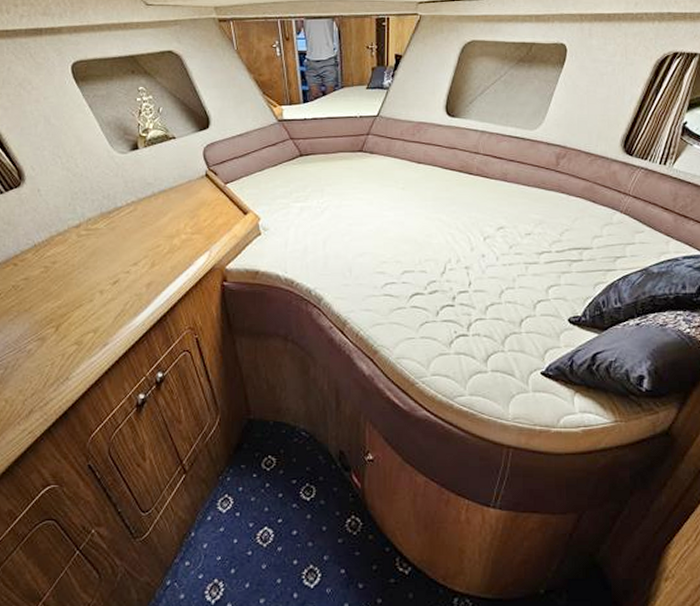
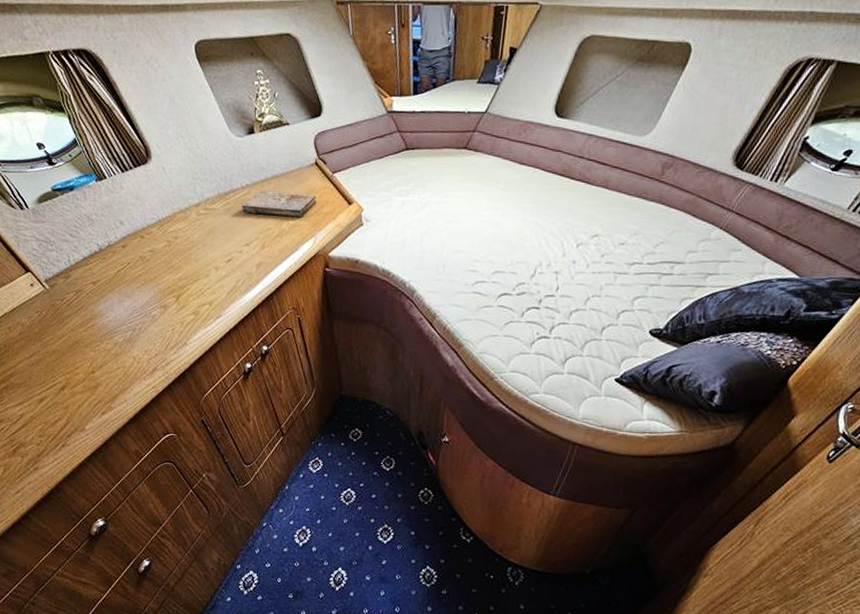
book: none [127,206,210,232] -> present [241,190,317,218]

